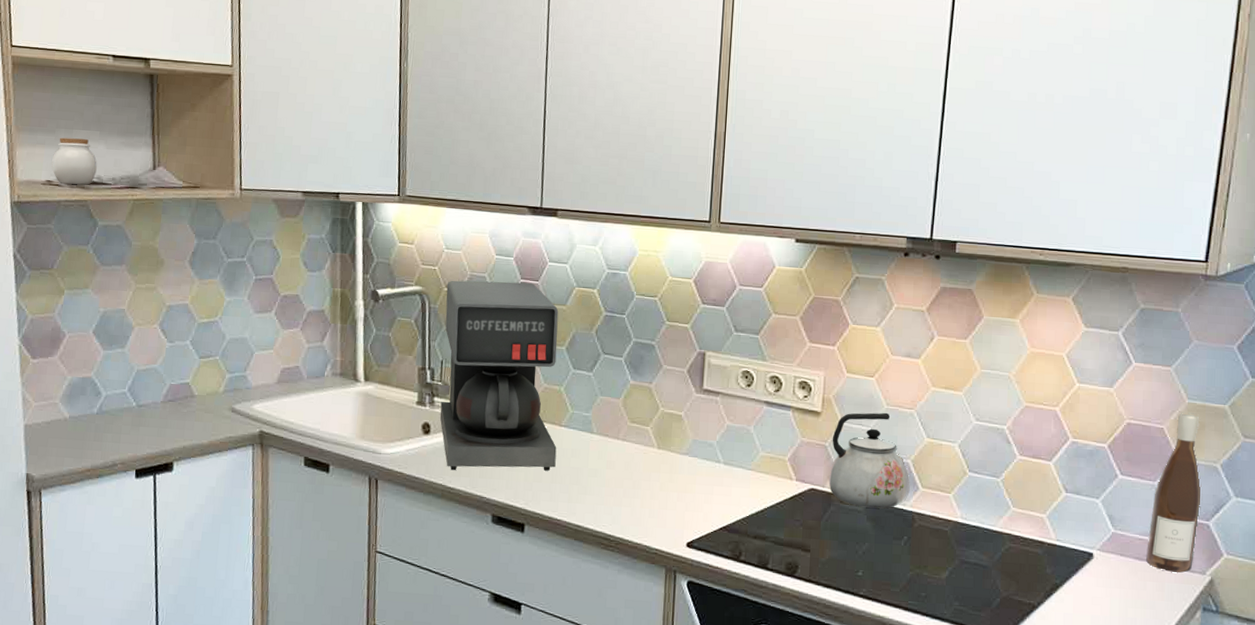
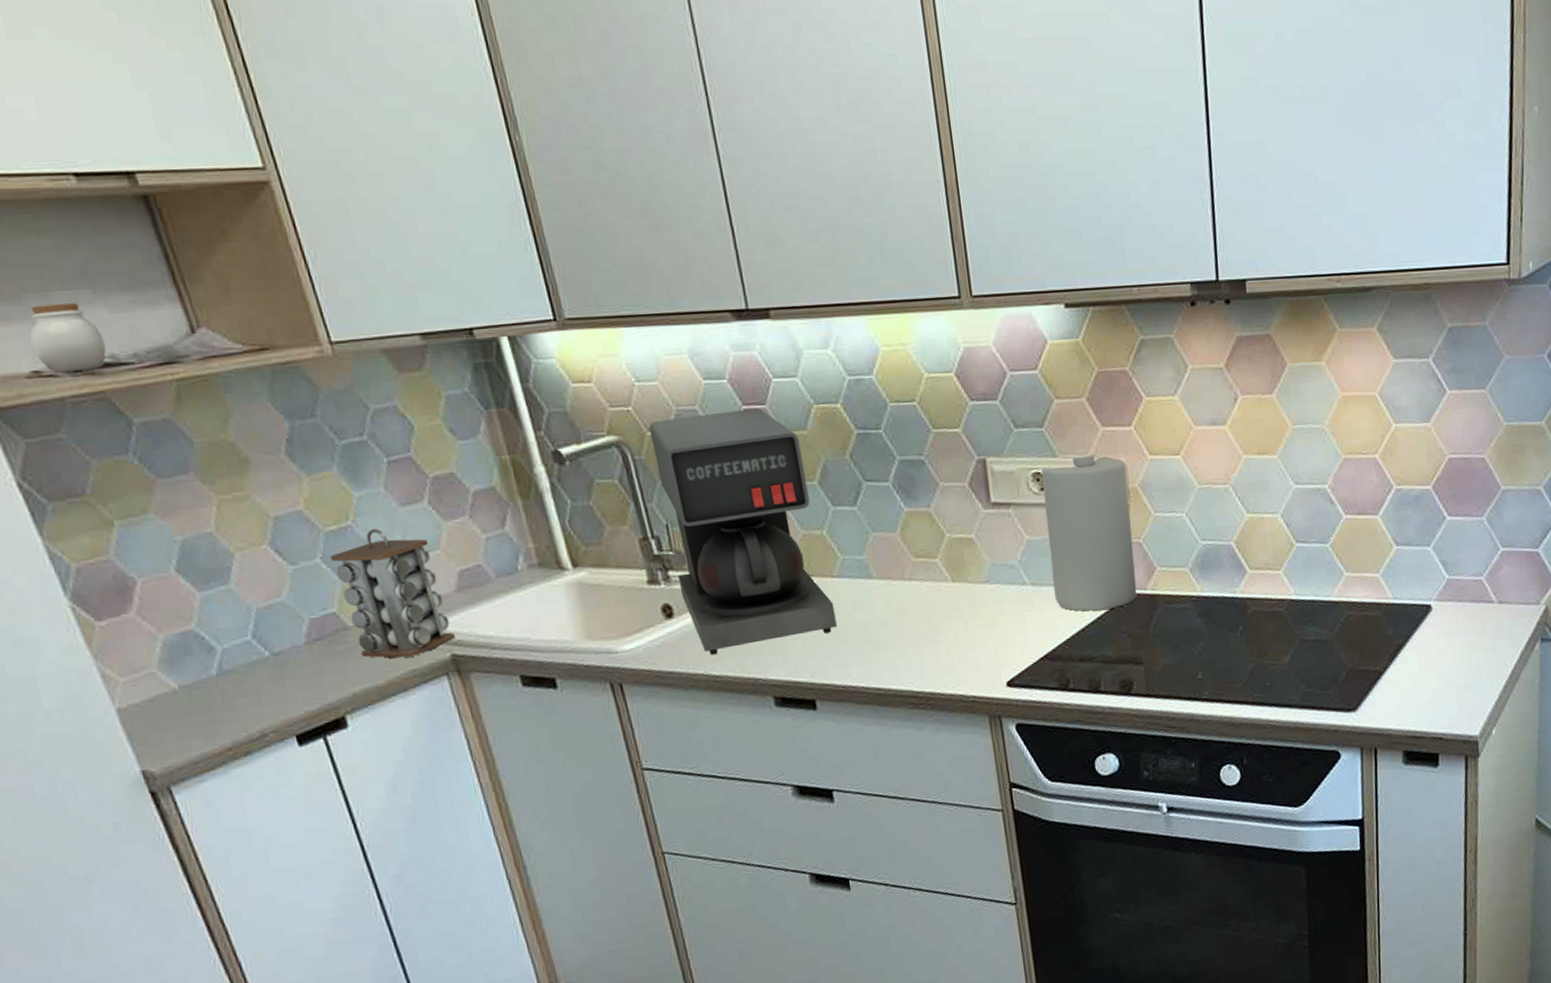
spice rack: none [197,326,267,427] -> present [330,529,456,659]
paper towel holder: none [742,363,825,498] -> present [1041,455,1137,611]
kettle: present [828,413,910,509] -> none [1145,494,1238,604]
bottle: present [1146,412,1203,573] -> none [1482,435,1530,609]

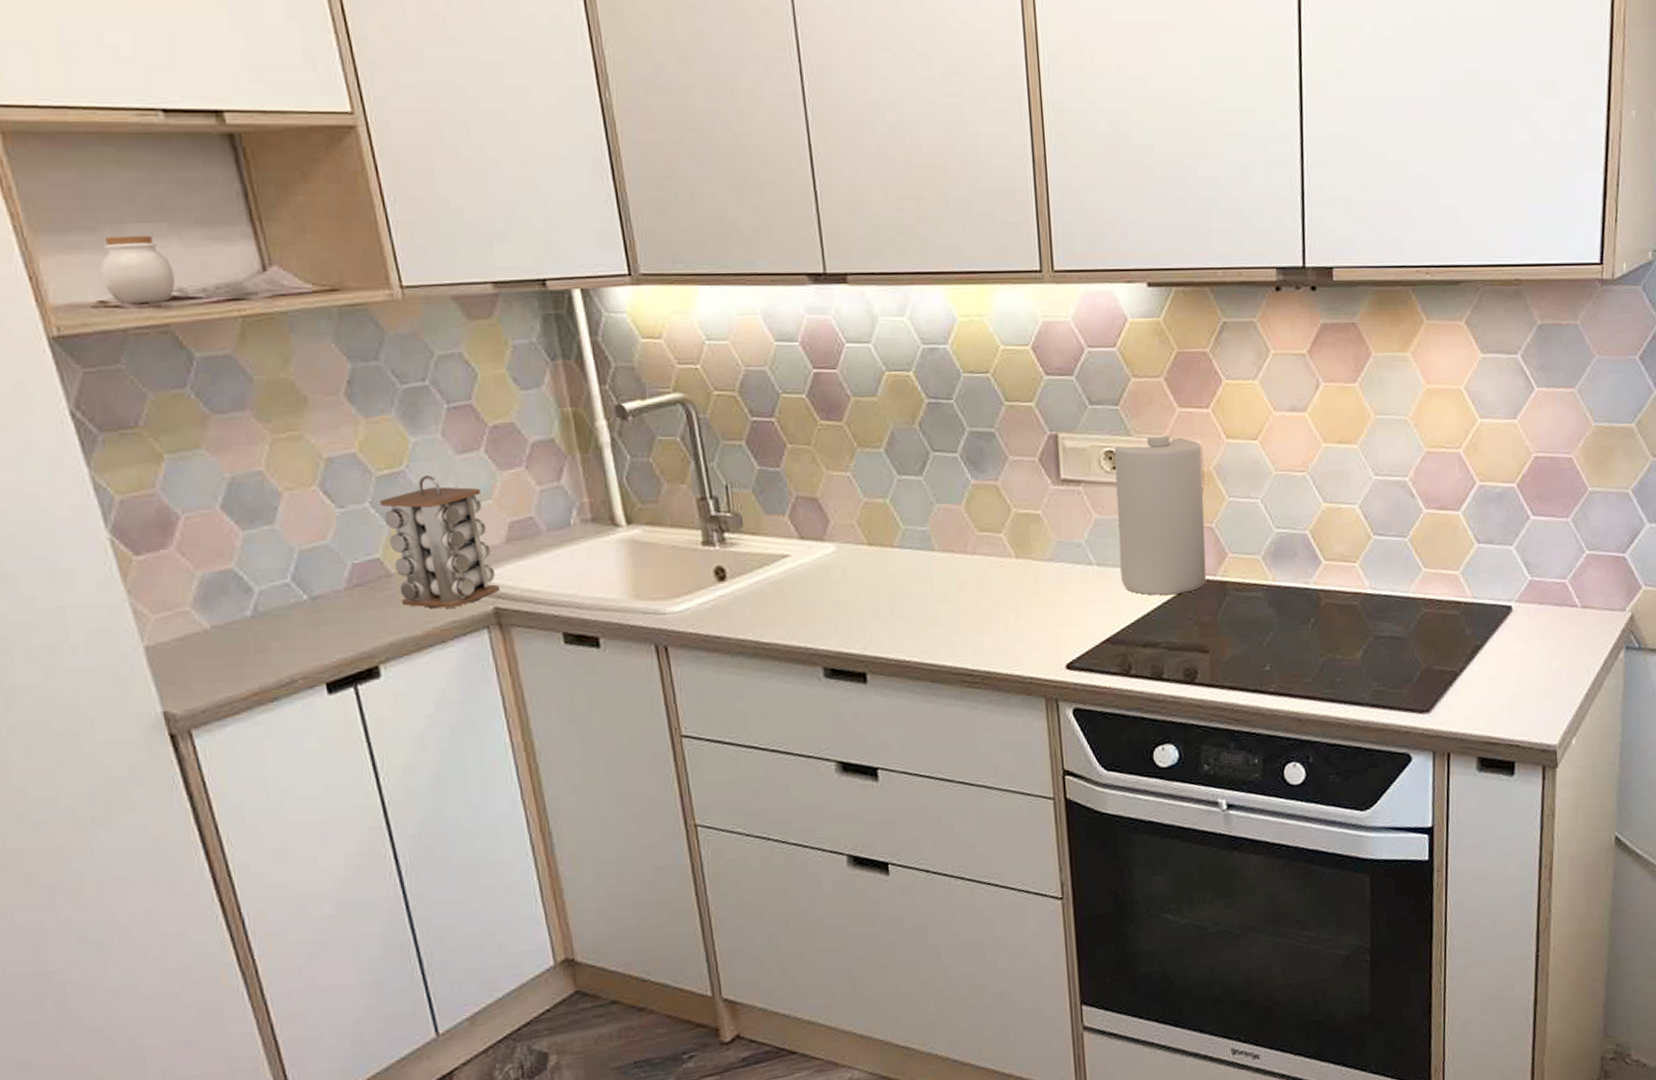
coffee maker: present [648,408,837,656] -> none [716,373,894,622]

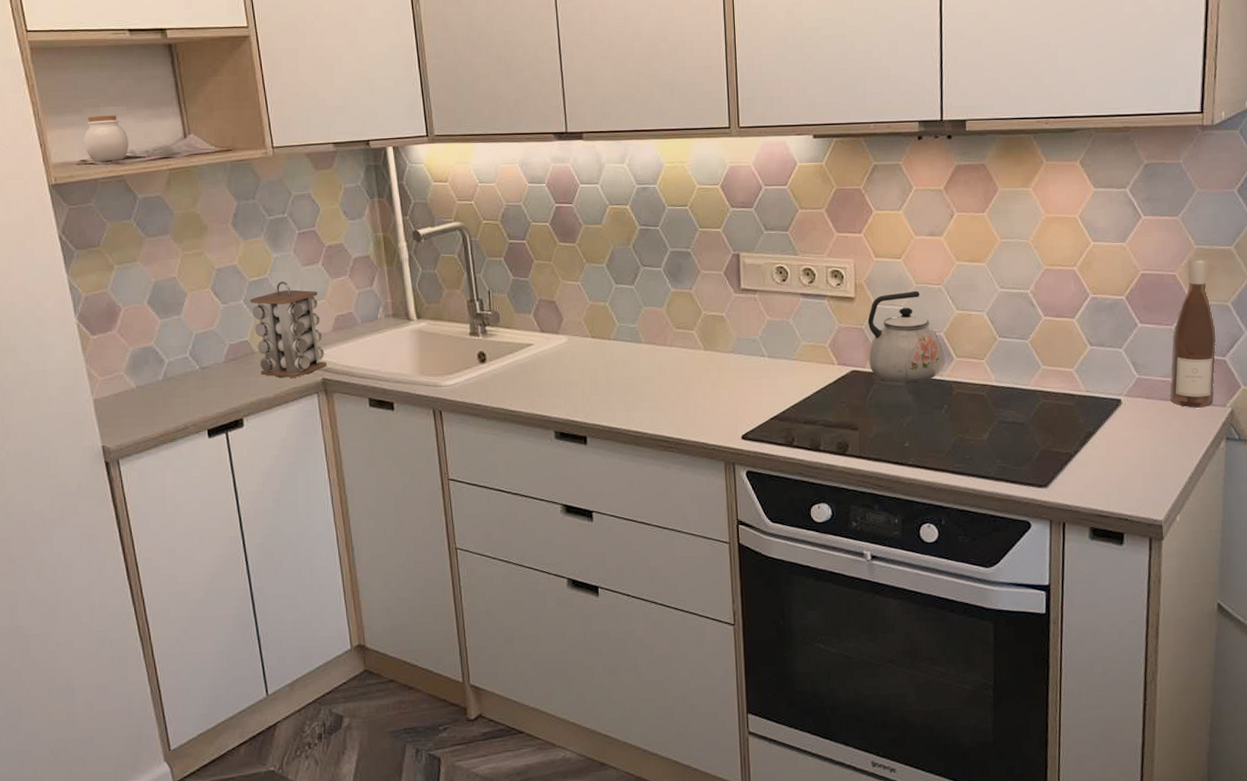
paper towel holder: present [1114,435,1207,595] -> none [784,255,857,382]
kettle: none [1218,480,1312,593] -> present [867,291,945,382]
bottle: none [1565,436,1617,614] -> present [1170,257,1217,408]

